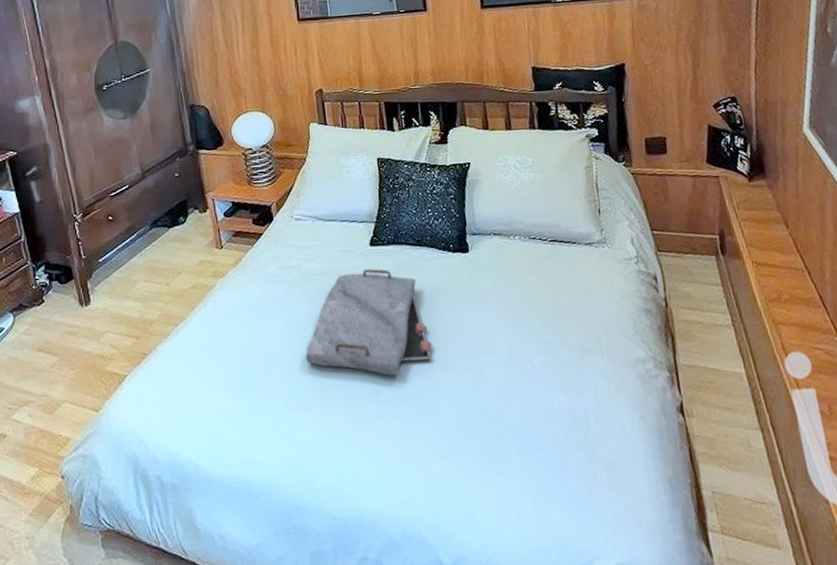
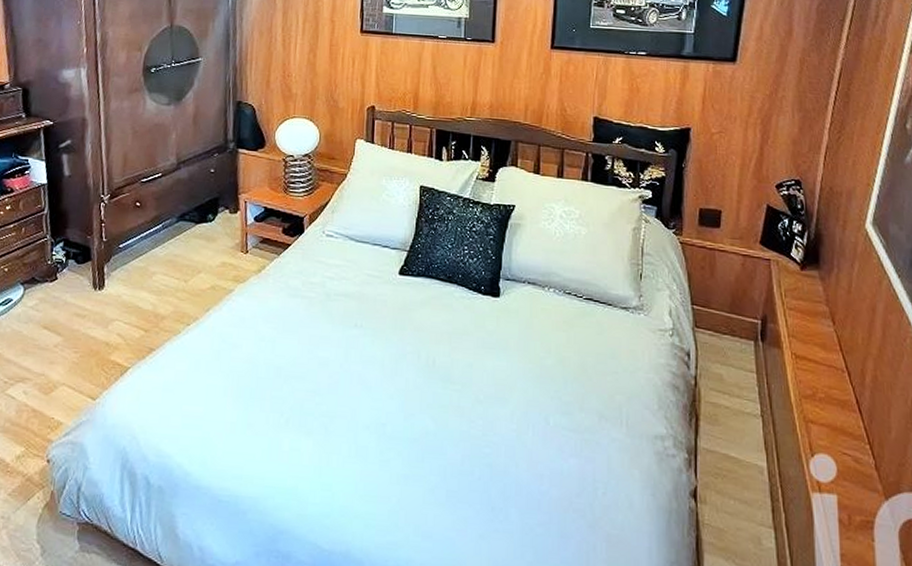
serving tray: present [305,269,432,377] -> none [315,298,447,413]

